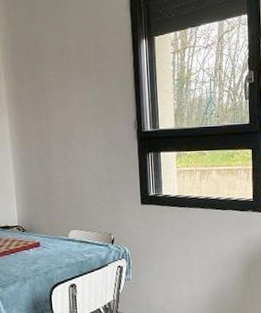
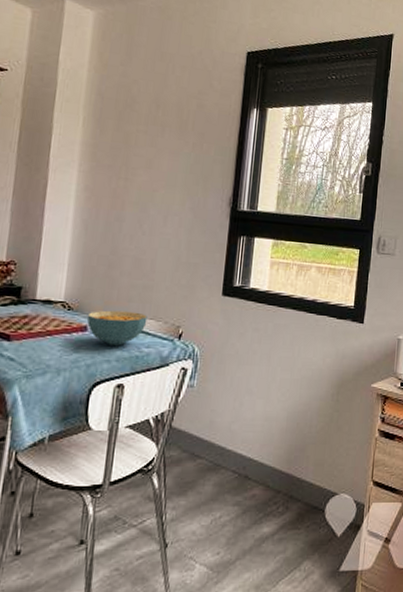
cereal bowl: none [38,226,85,255] -> present [87,310,148,346]

